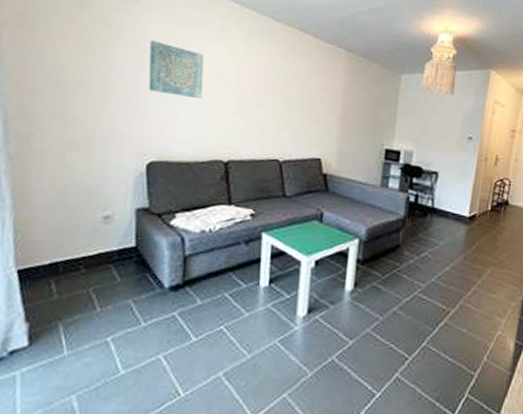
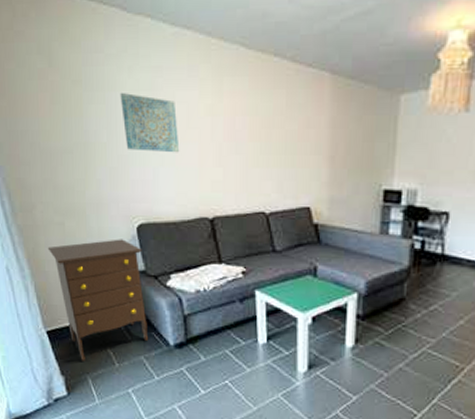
dresser: none [39,174,149,305] -> present [47,239,149,361]

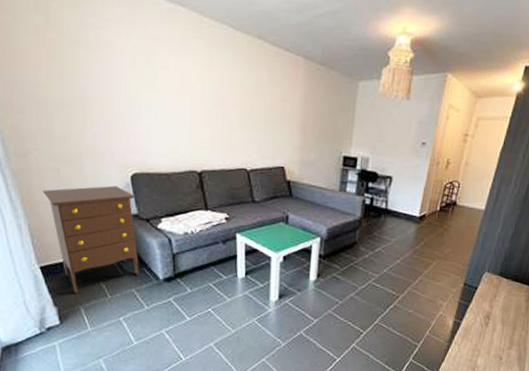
wall art: present [120,93,180,153] -> none [117,56,173,114]

